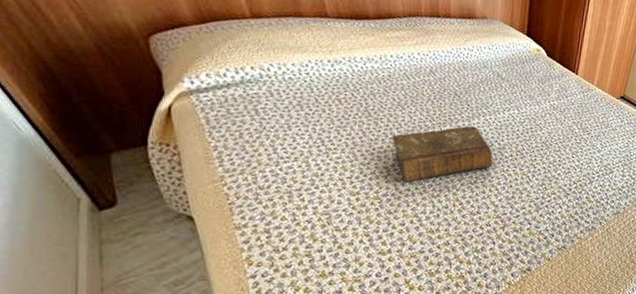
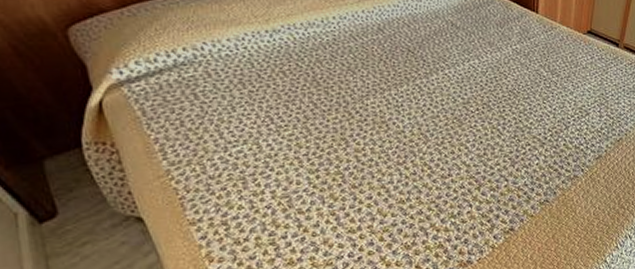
book: present [392,126,493,183] -> none [346,82,458,152]

